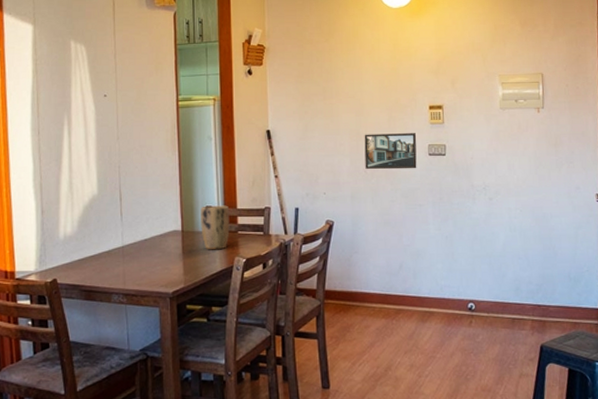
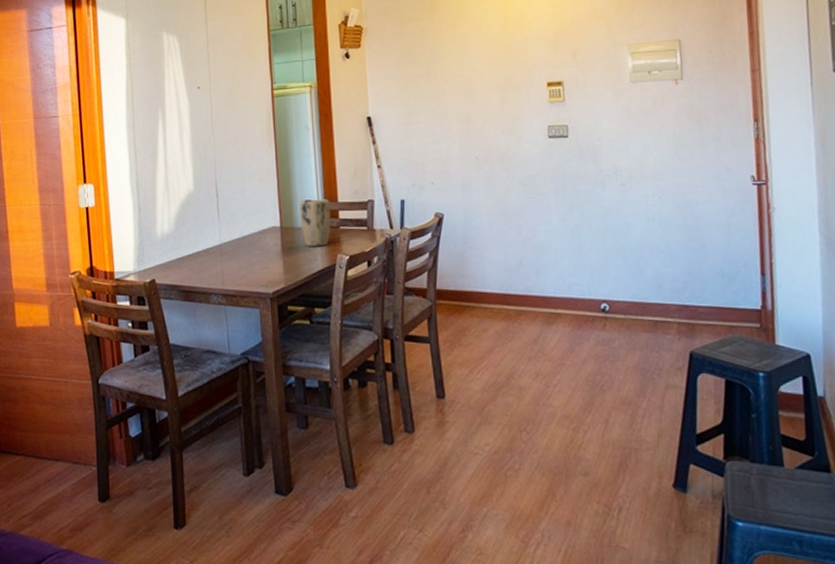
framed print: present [364,133,417,170] -> none [474,113,536,155]

